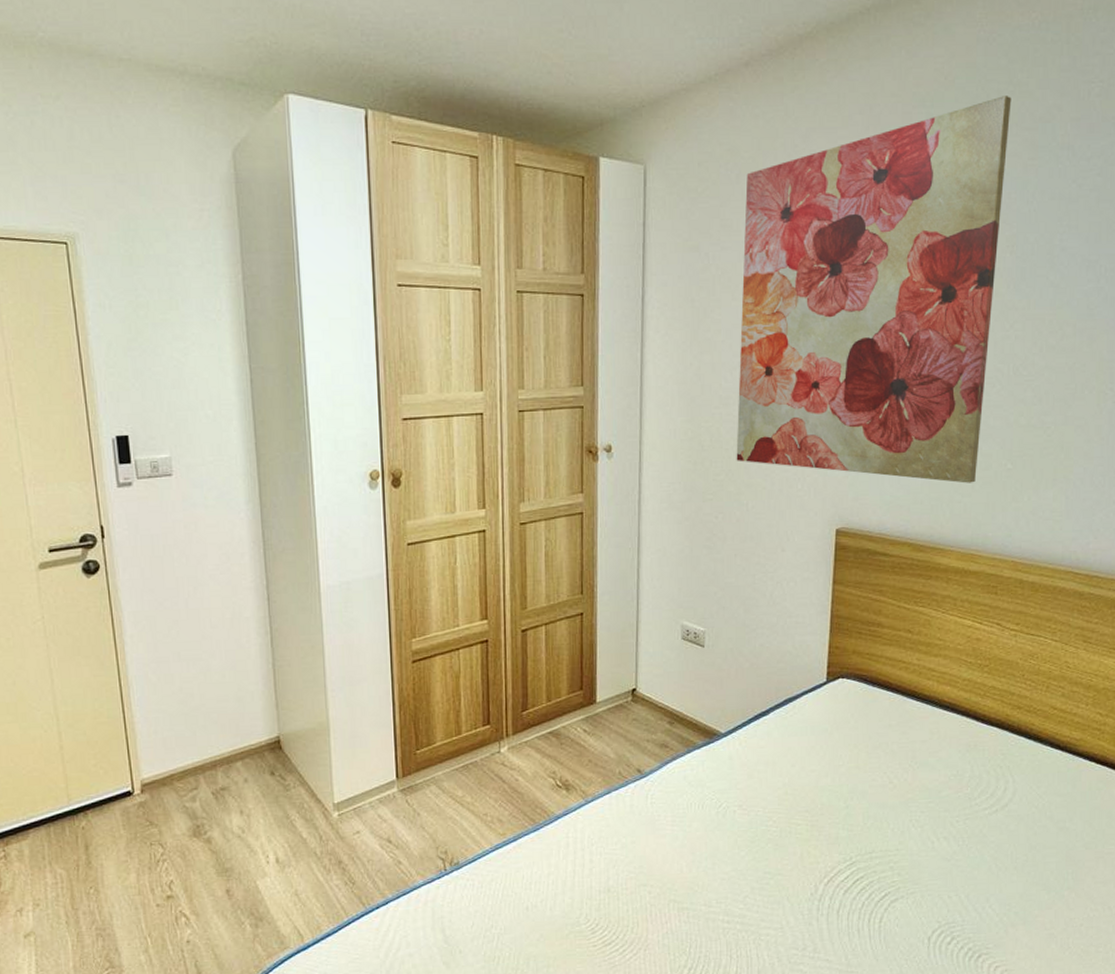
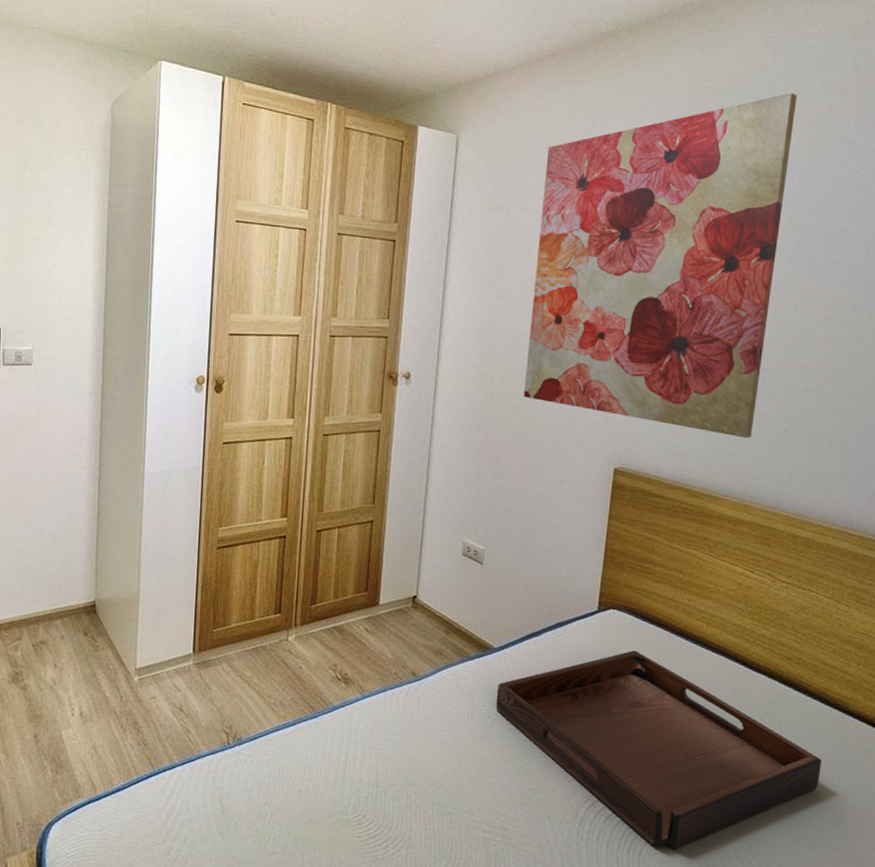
serving tray: none [727,718,1054,912] -> present [496,650,822,850]

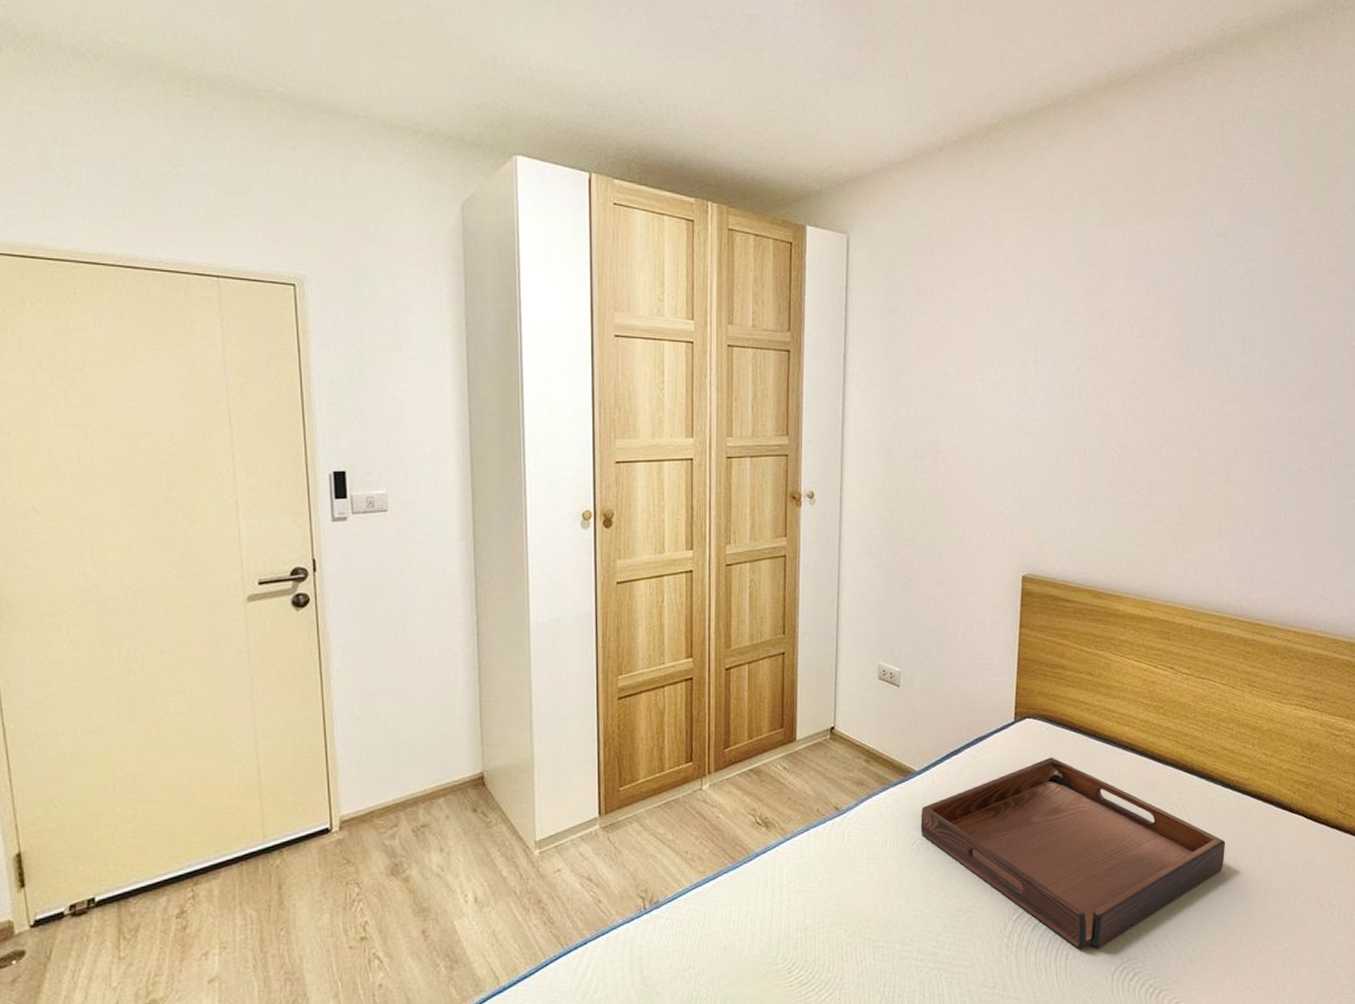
wall art: present [523,93,797,438] -> none [930,187,1174,535]

